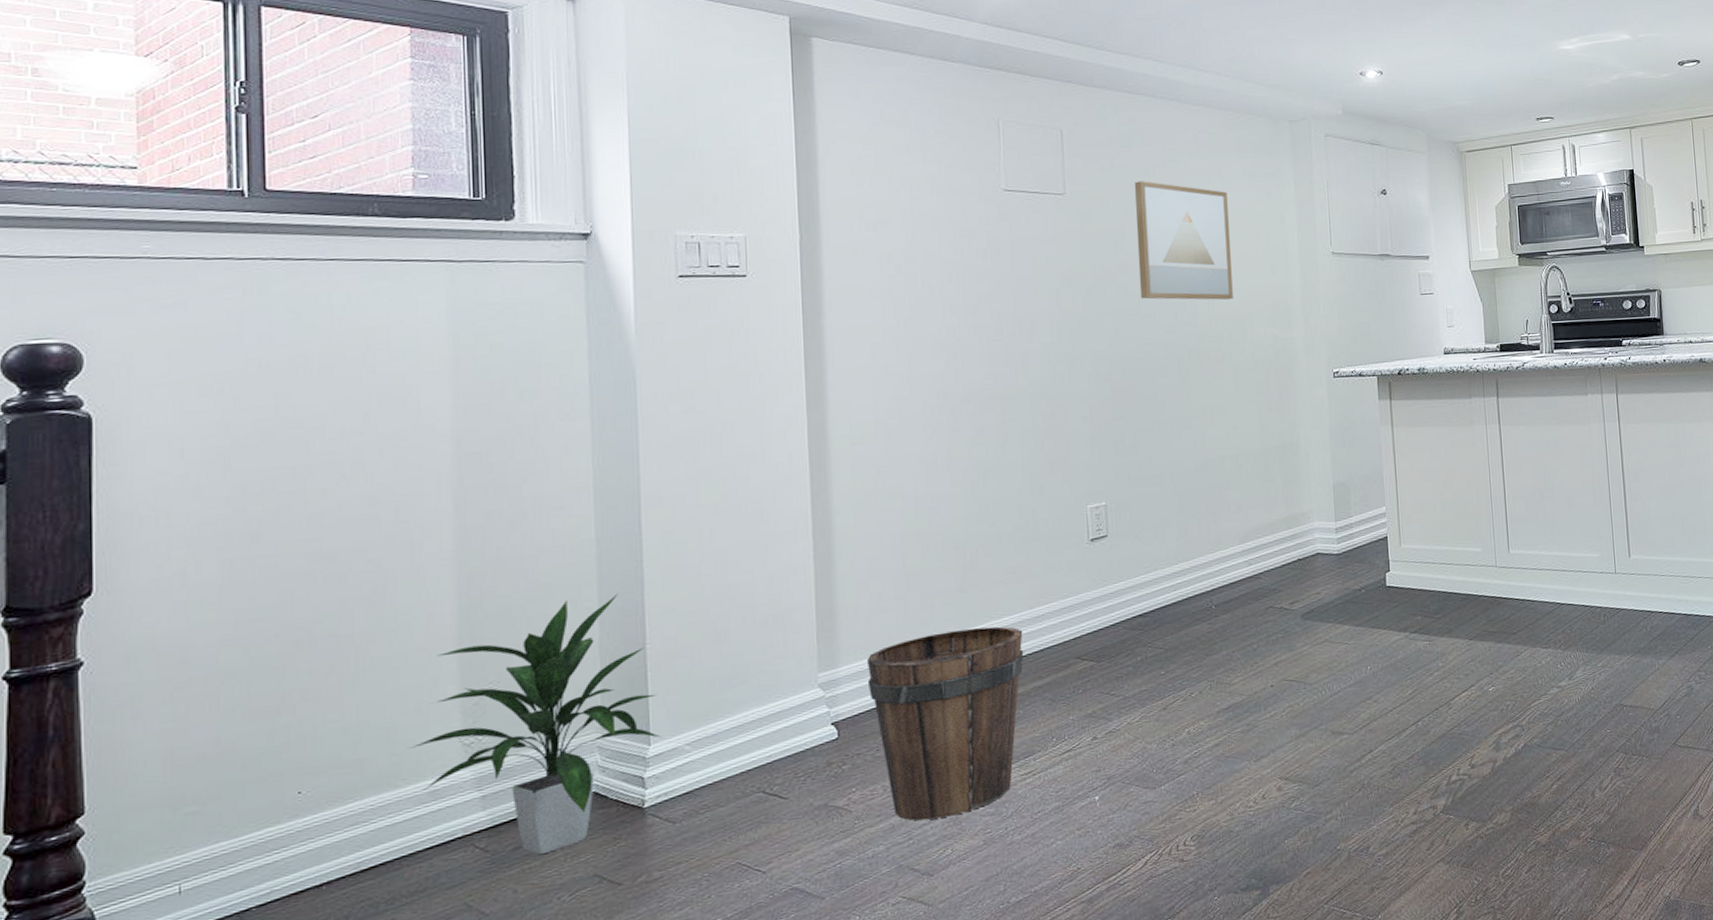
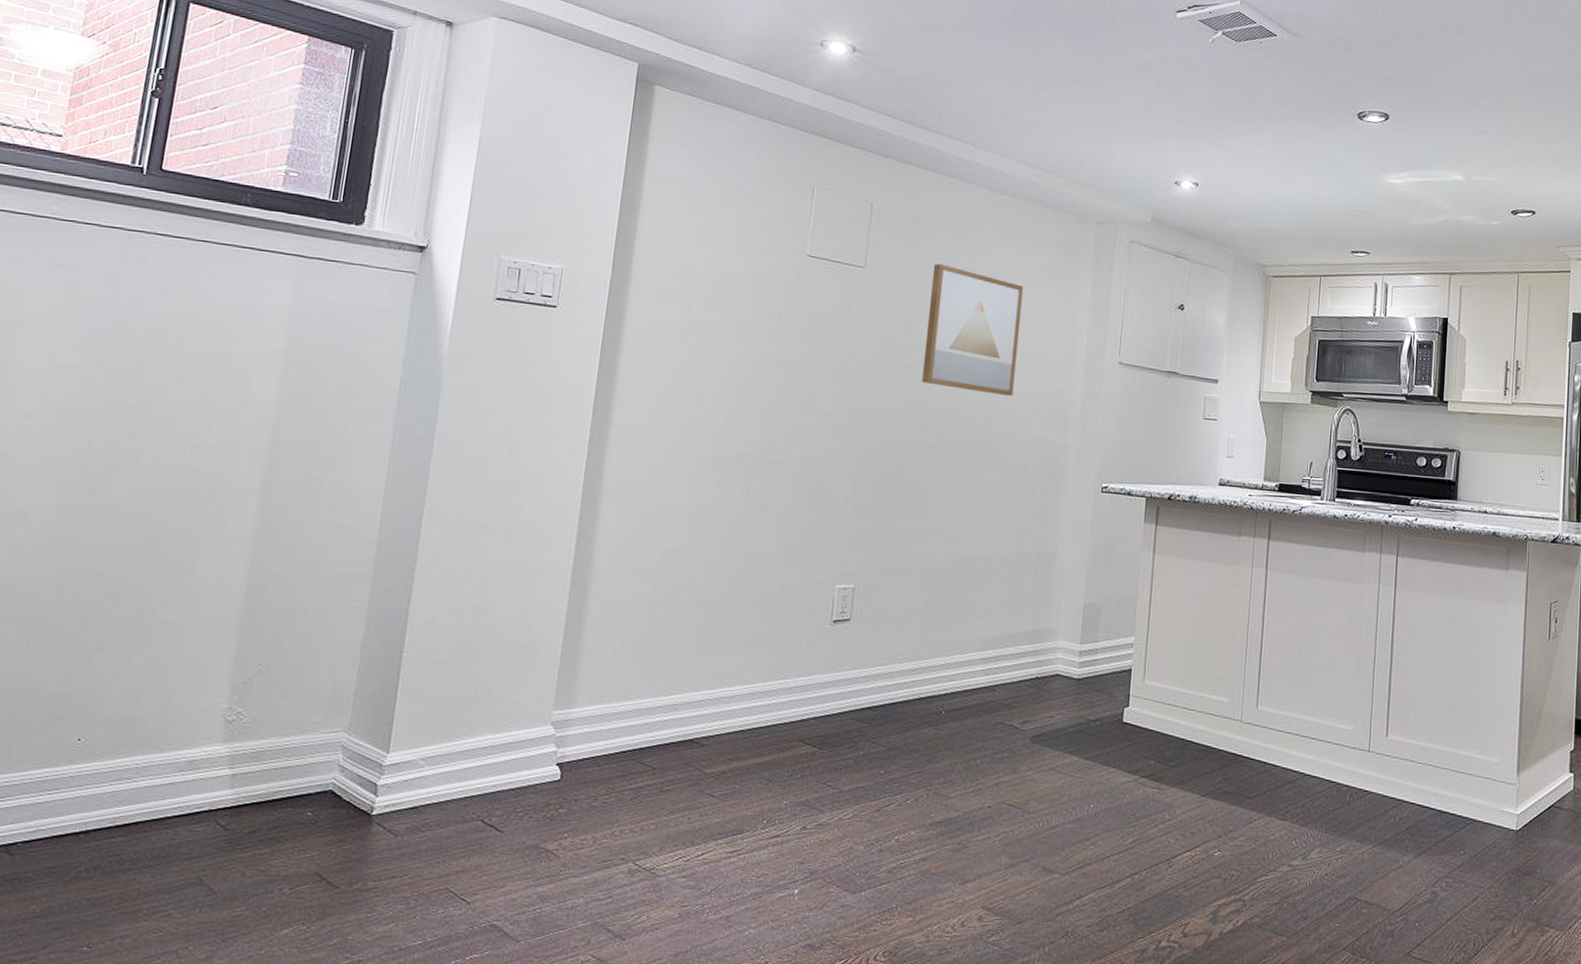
indoor plant: present [408,593,662,855] -> none [178,596,403,843]
bucket: present [866,626,1024,821] -> none [597,690,753,882]

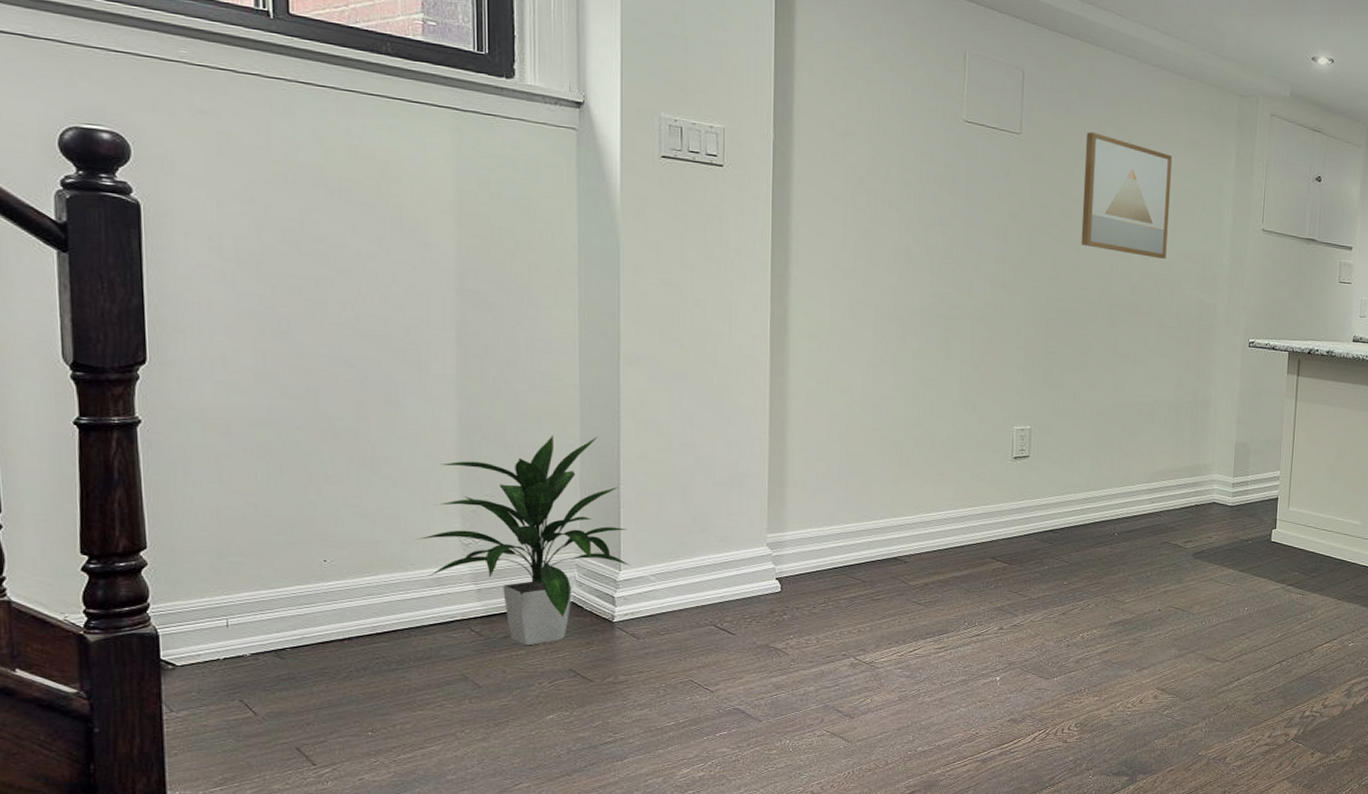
indoor plant: none [178,596,403,843] -> present [416,435,631,646]

